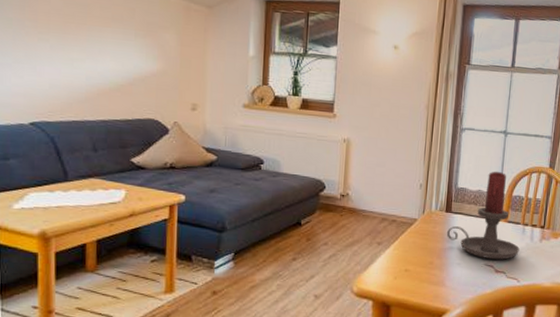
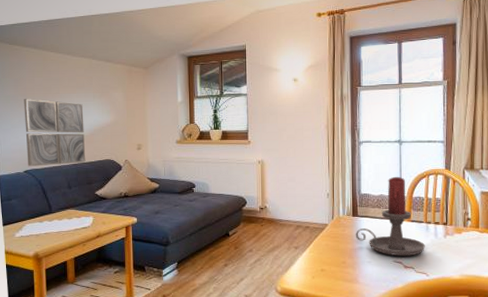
wall art: none [33,25,120,120] -> present [24,99,86,167]

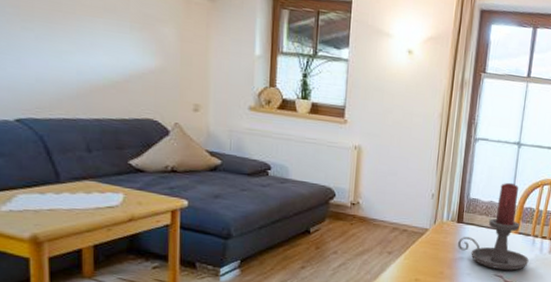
wall art: present [24,99,86,167] -> none [15,12,116,119]

